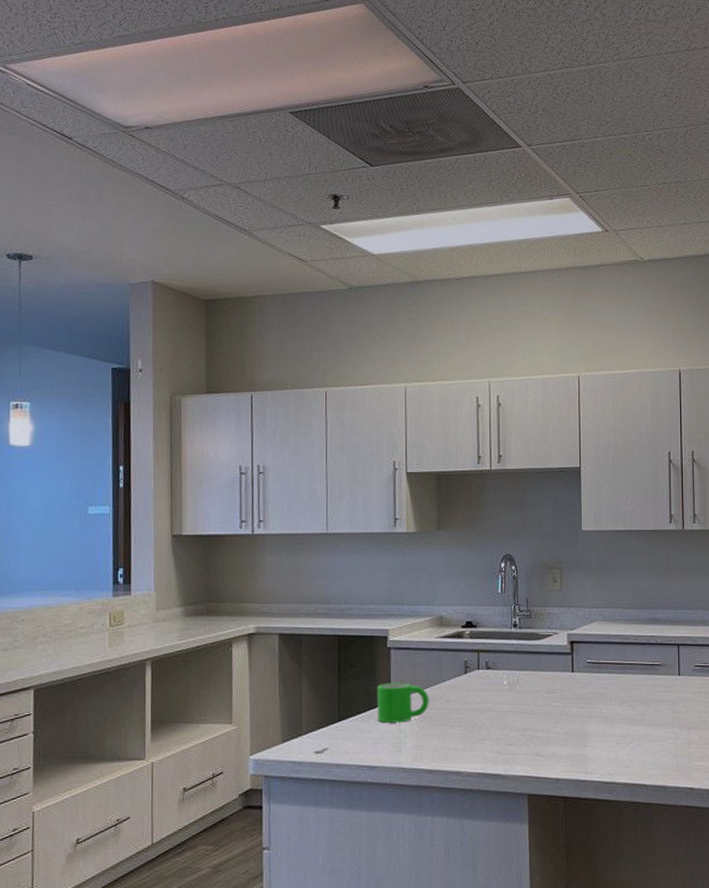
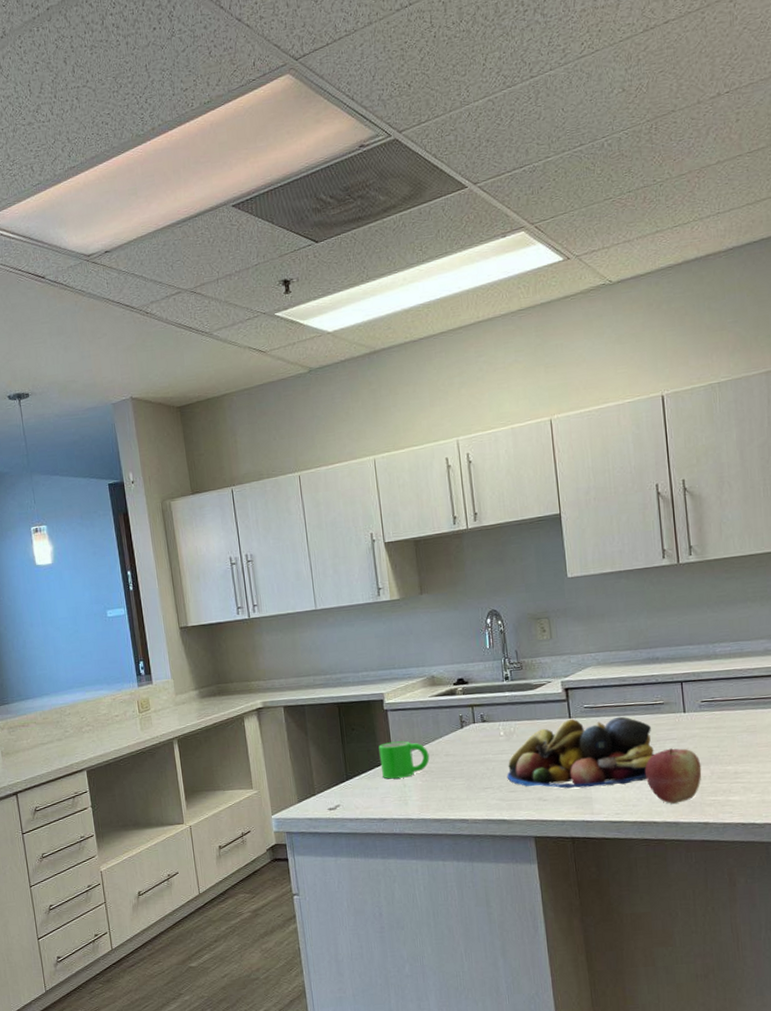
fruit bowl: none [506,673,649,746] -> present [507,716,654,789]
apple: none [640,710,691,767] -> present [645,748,702,804]

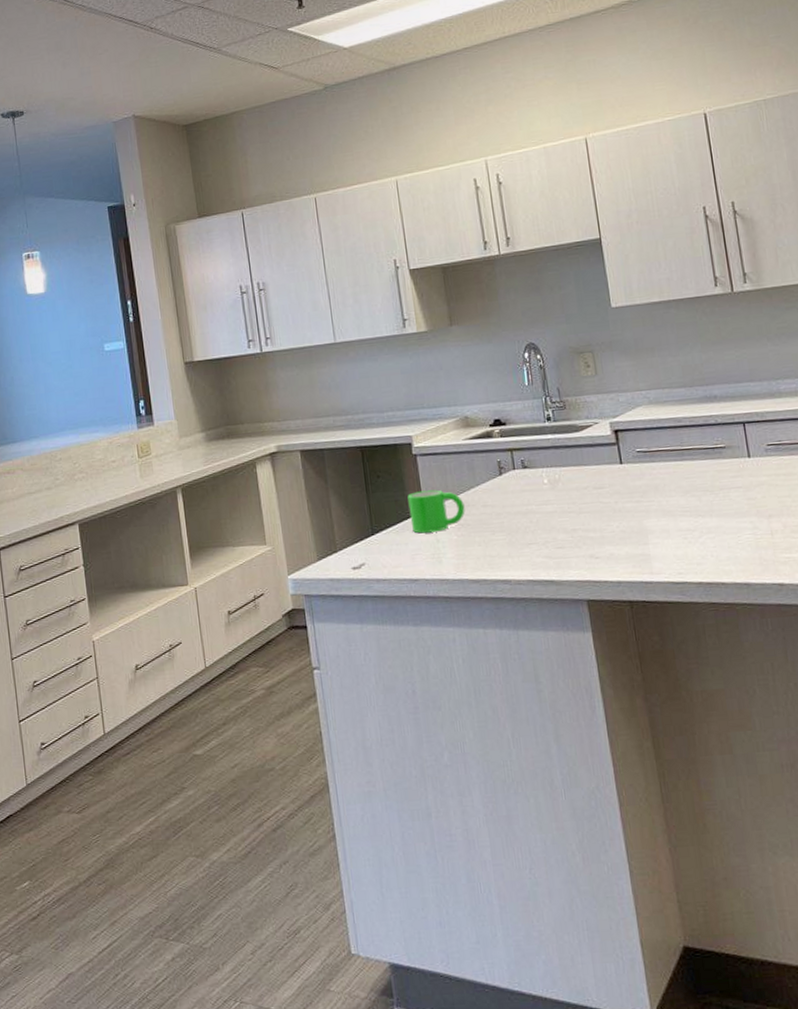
fruit bowl: present [507,716,654,789] -> none [553,461,718,545]
apple: present [645,748,702,804] -> none [709,498,773,562]

